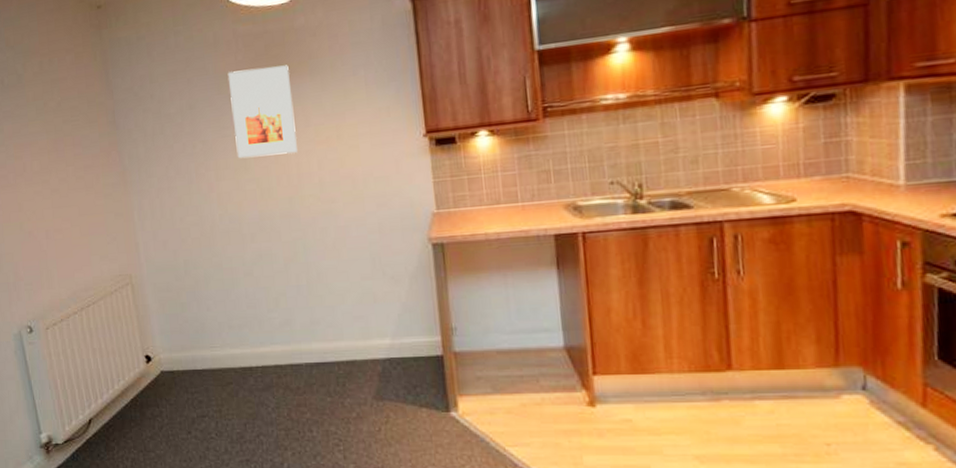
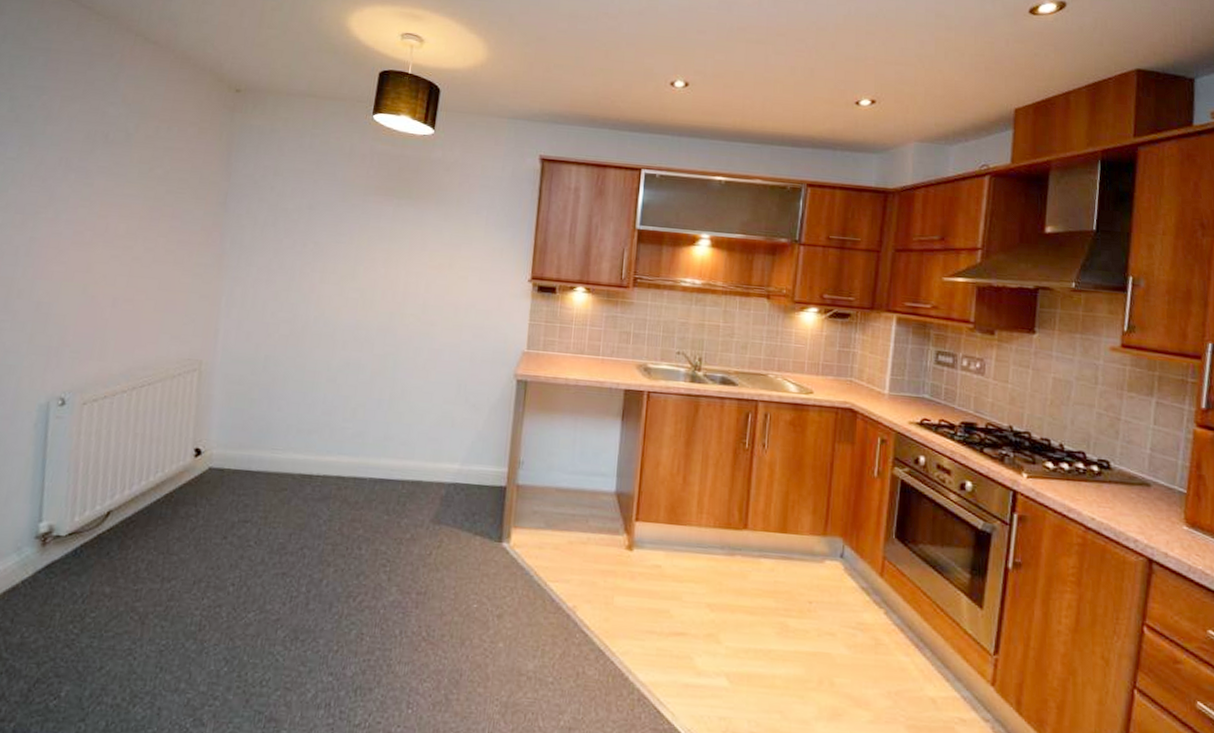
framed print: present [227,65,297,159] -> none [347,183,417,272]

